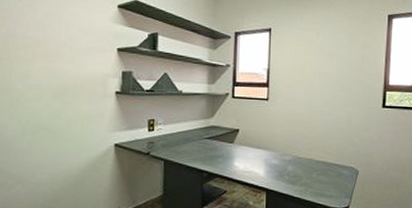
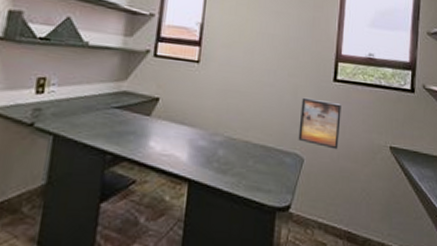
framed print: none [353,122,390,163] -> present [298,97,341,150]

